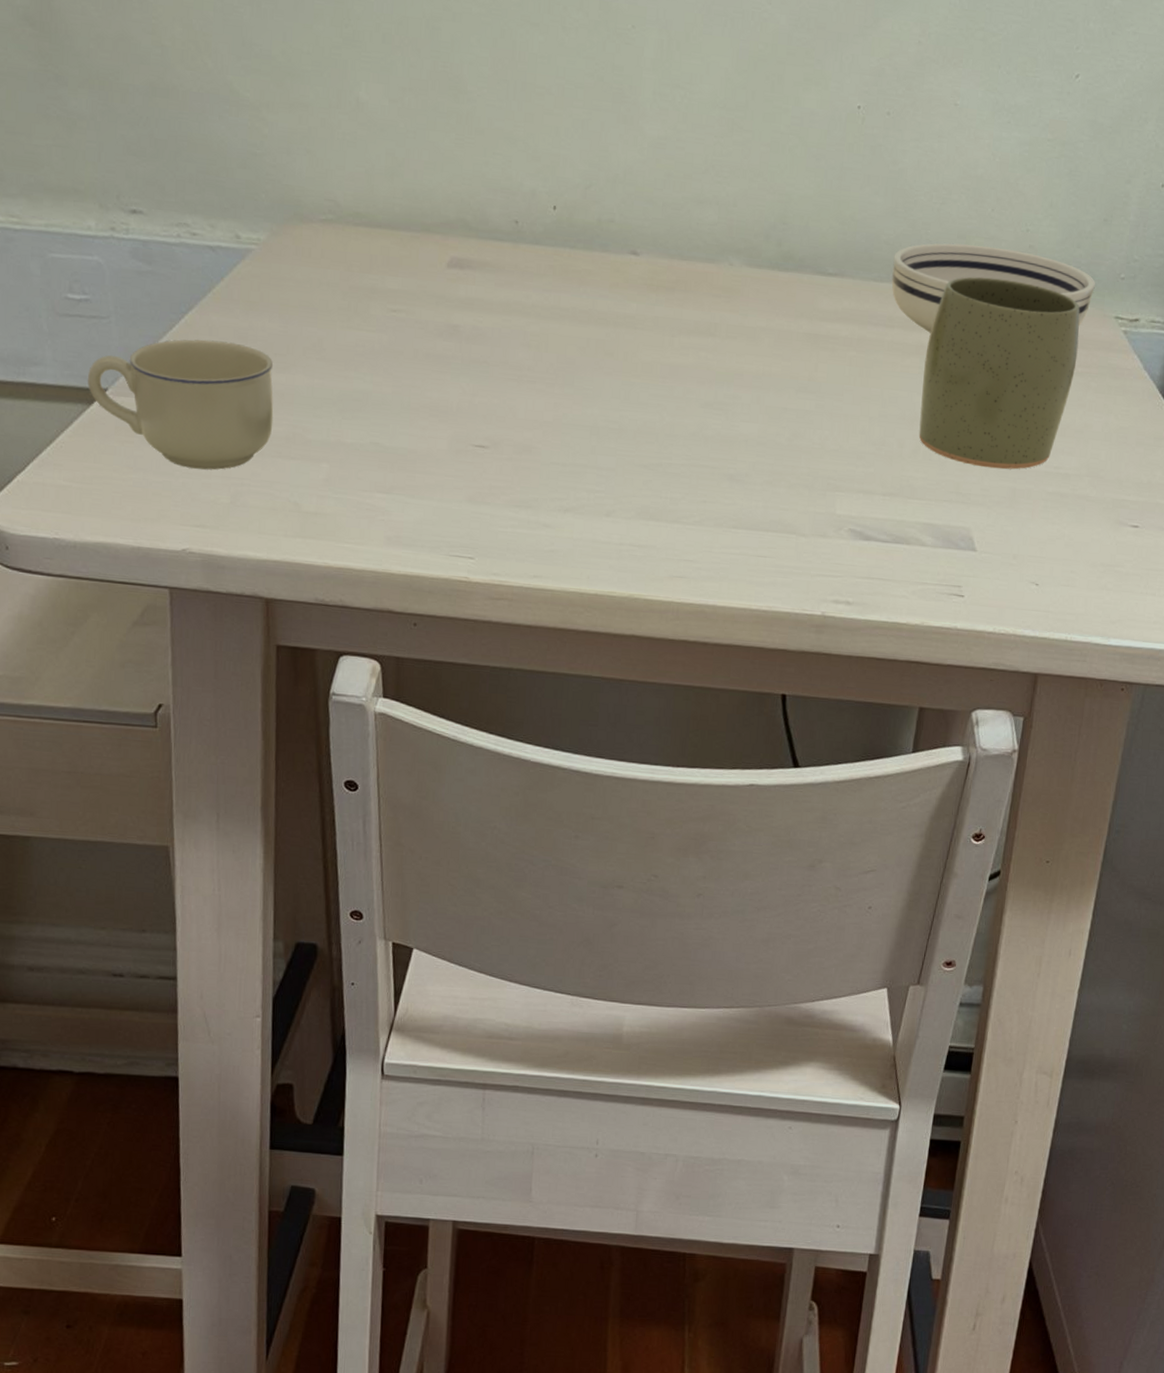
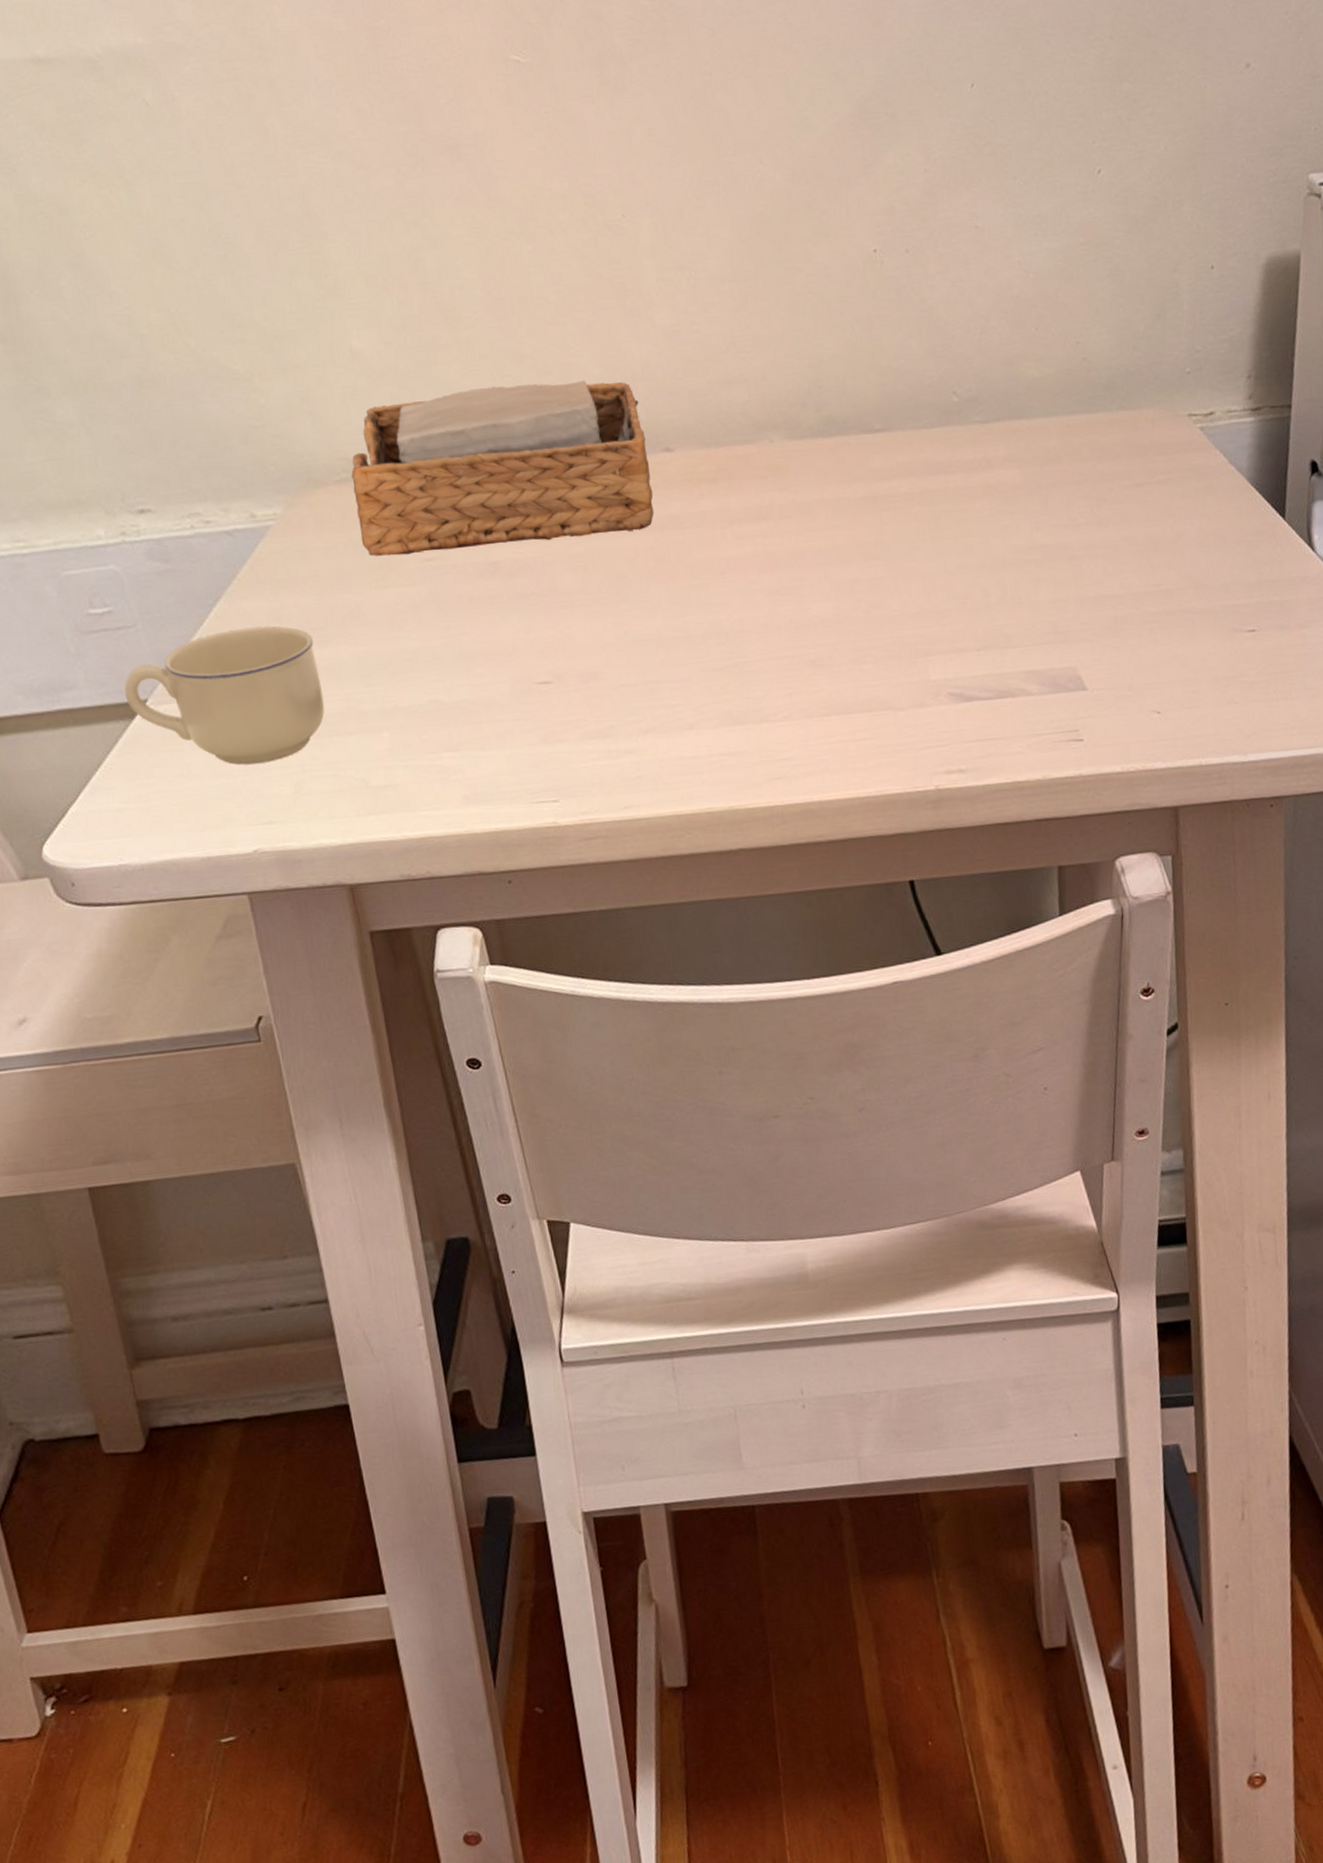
napkin holder: none [334,157,616,323] -> present [351,380,654,556]
bowl: present [891,243,1096,333] -> none [941,365,1161,471]
mug: present [918,277,1080,470] -> none [994,398,1156,601]

